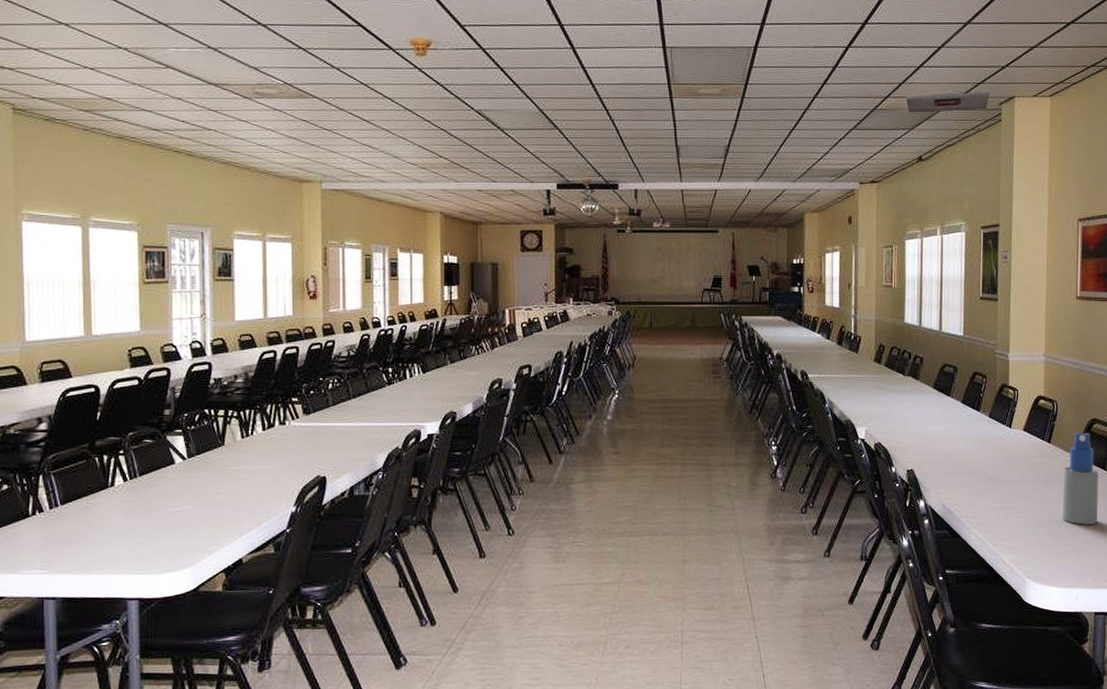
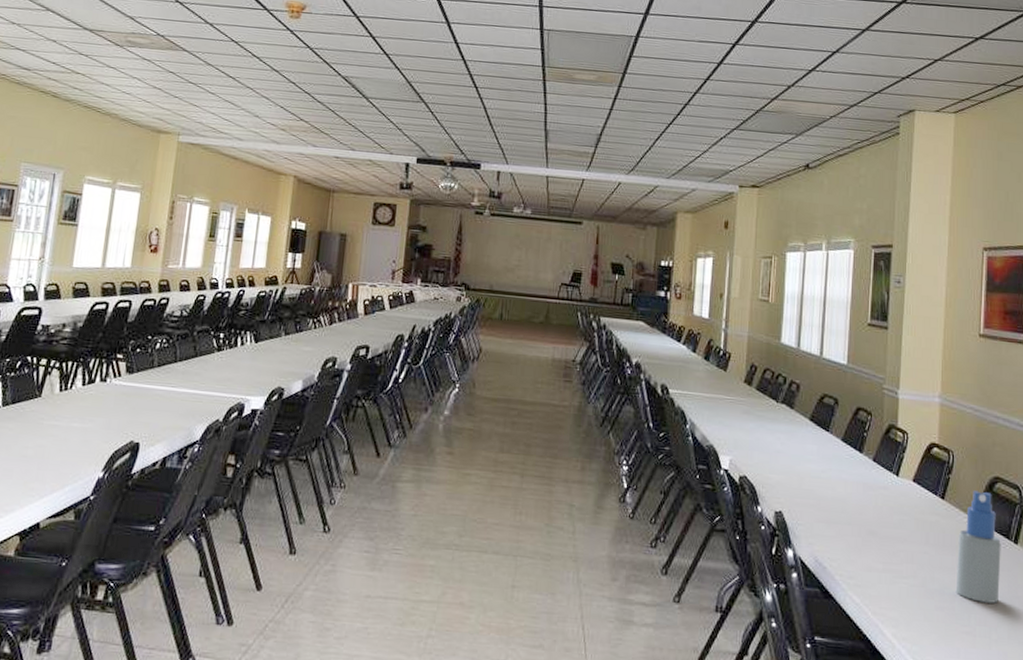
ceiling vent: present [906,91,990,113] -> none [795,99,888,121]

